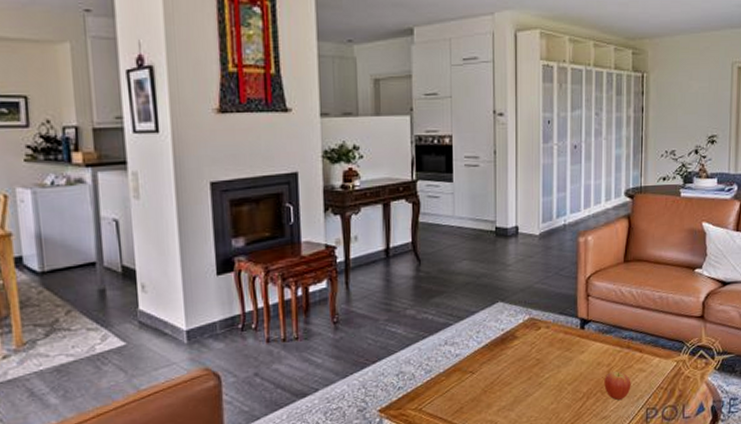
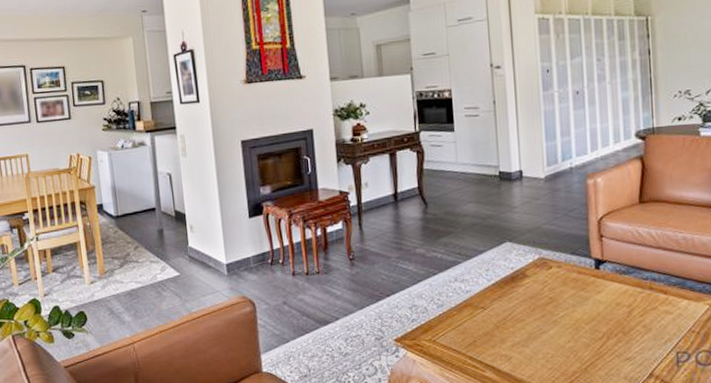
fruit: present [604,370,631,400] -> none [625,312,657,341]

